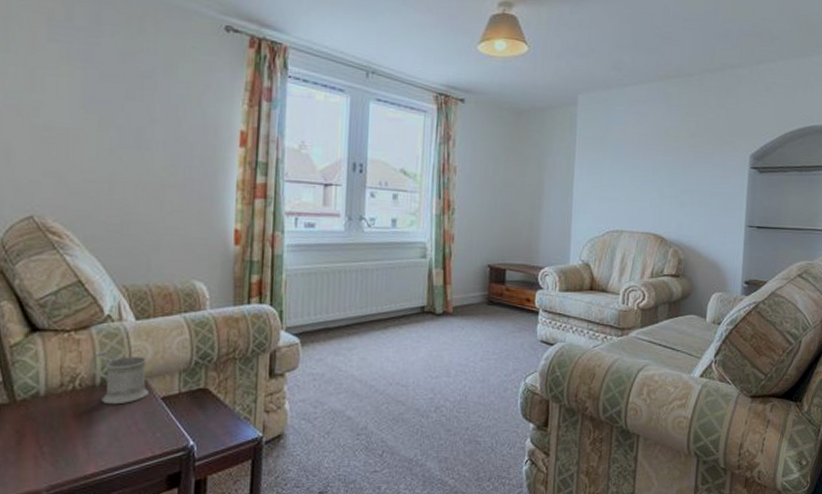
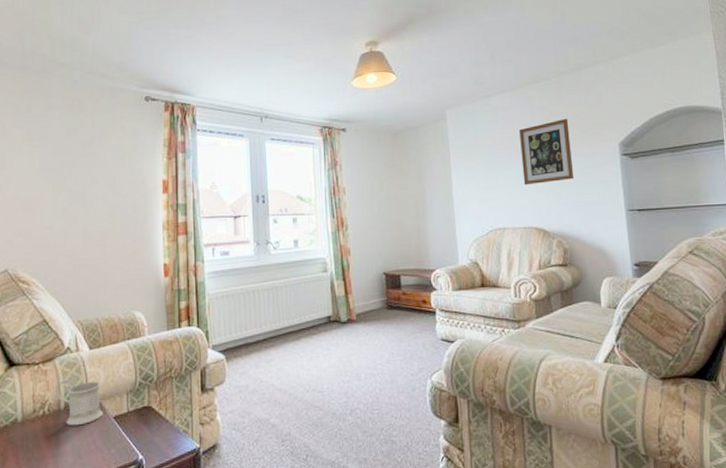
wall art: none [648,121,704,188] -> present [519,118,574,186]

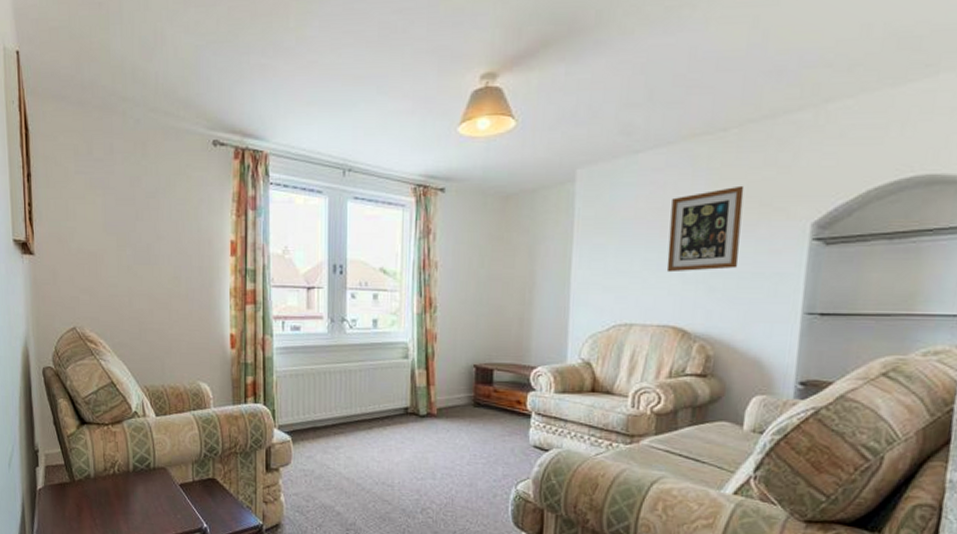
mug: present [55,379,103,426] -> none [124,443,169,489]

